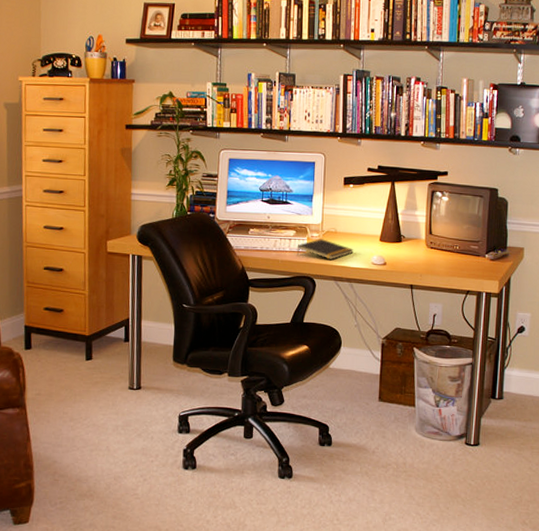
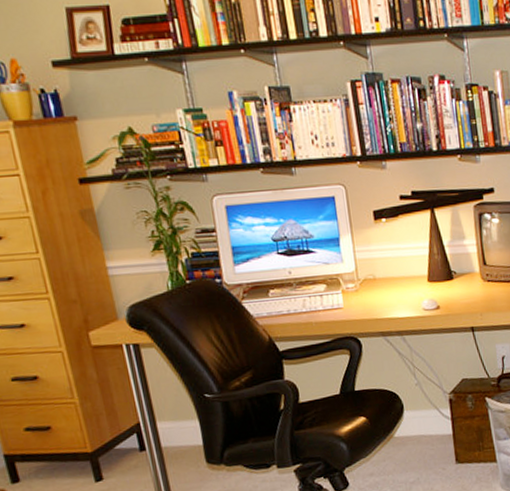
notepad: present [296,239,354,260] -> none [331,289,400,314]

